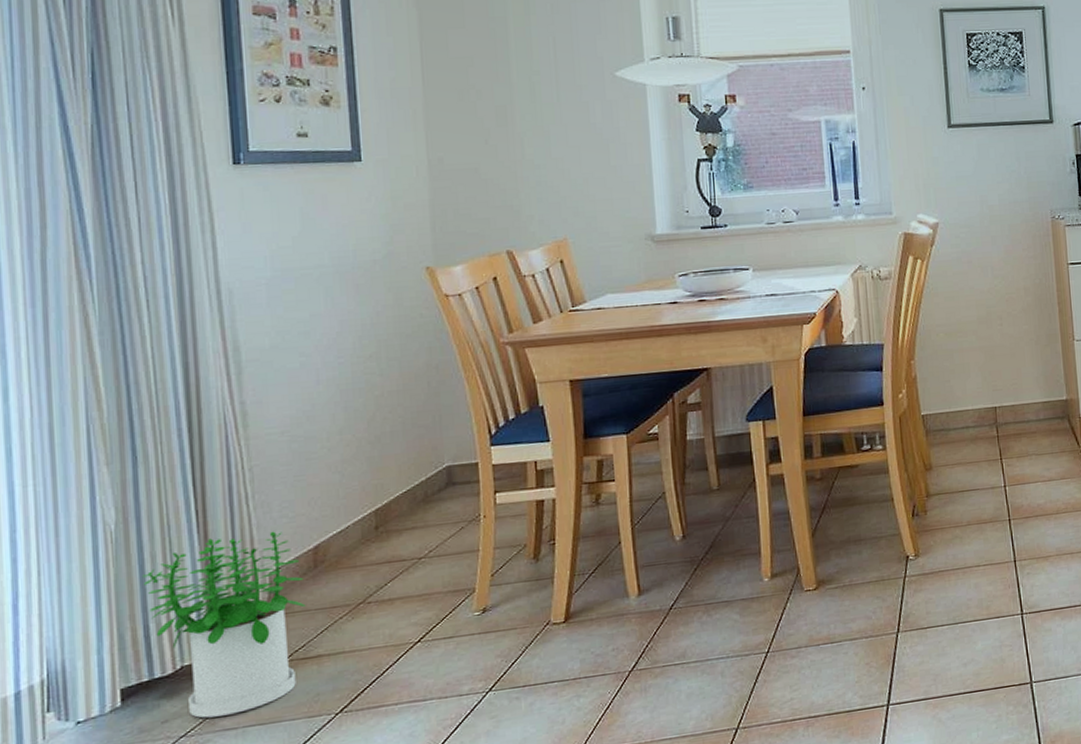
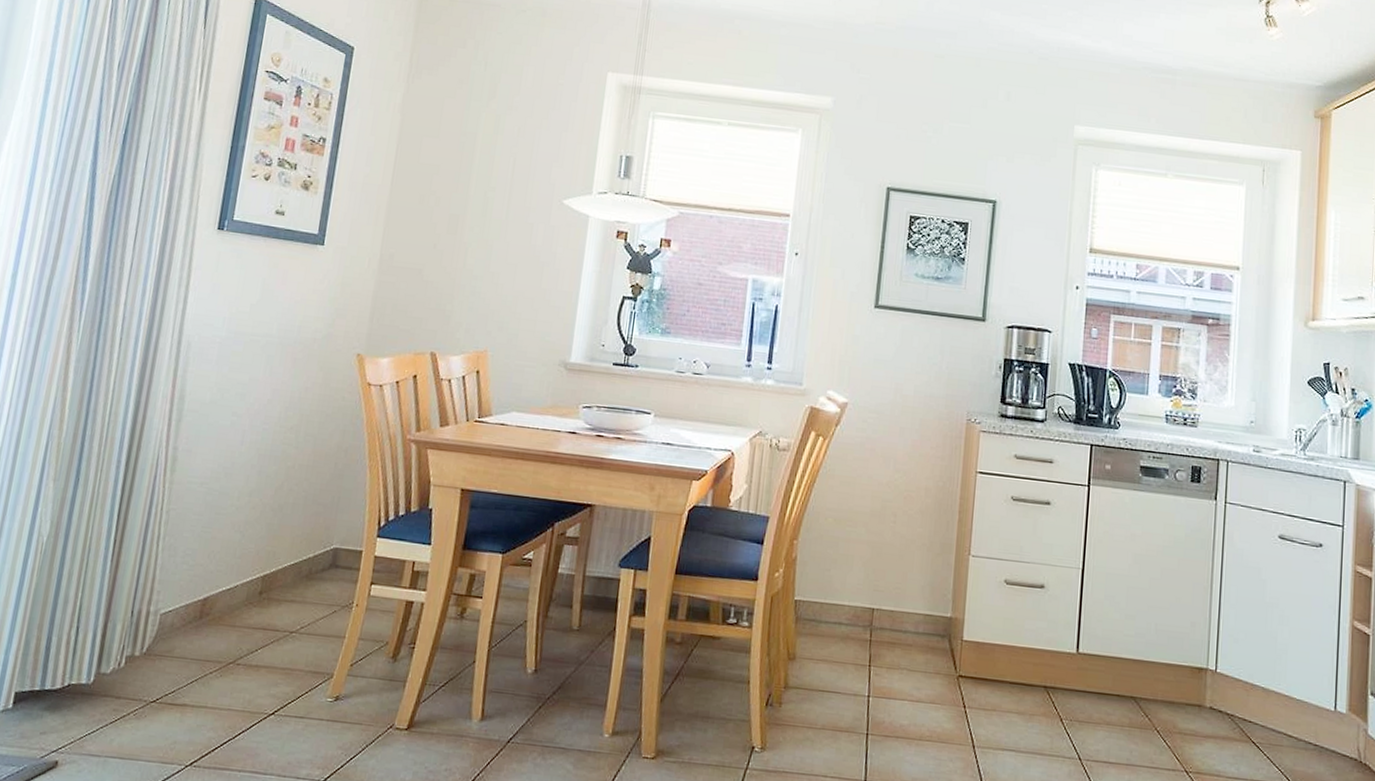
potted plant: present [142,531,306,719] -> none [55,569,189,742]

